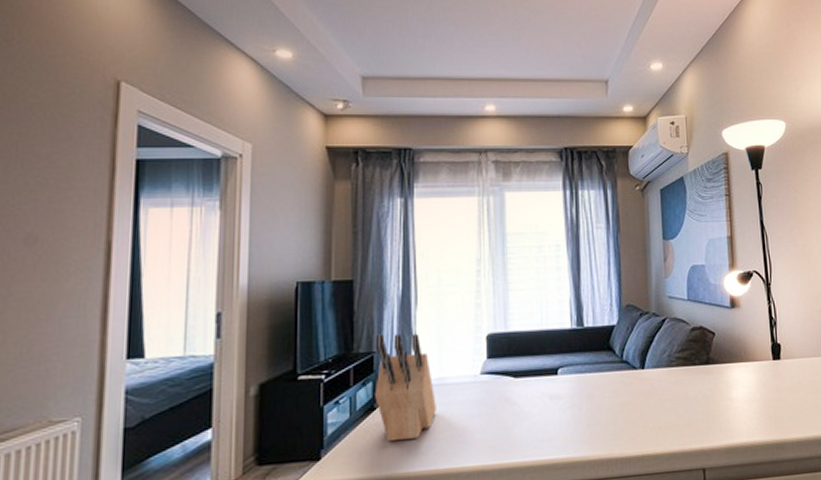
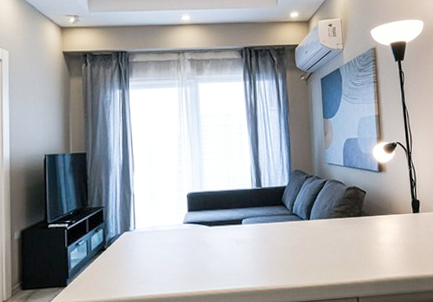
knife block: present [375,333,436,442] -> none [104,193,151,274]

